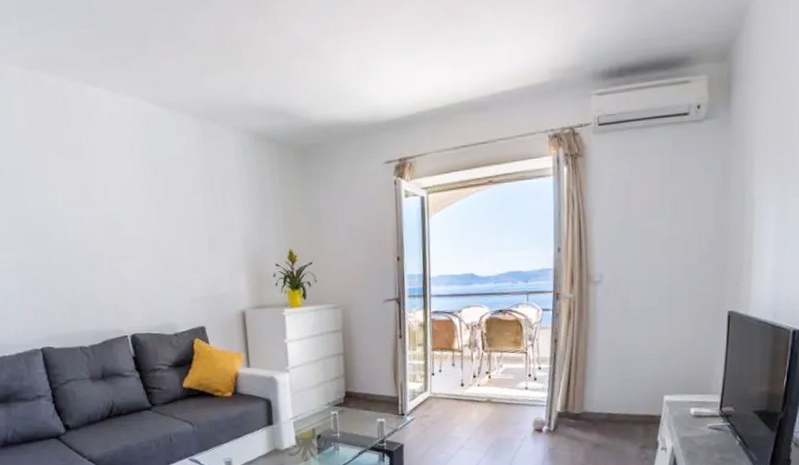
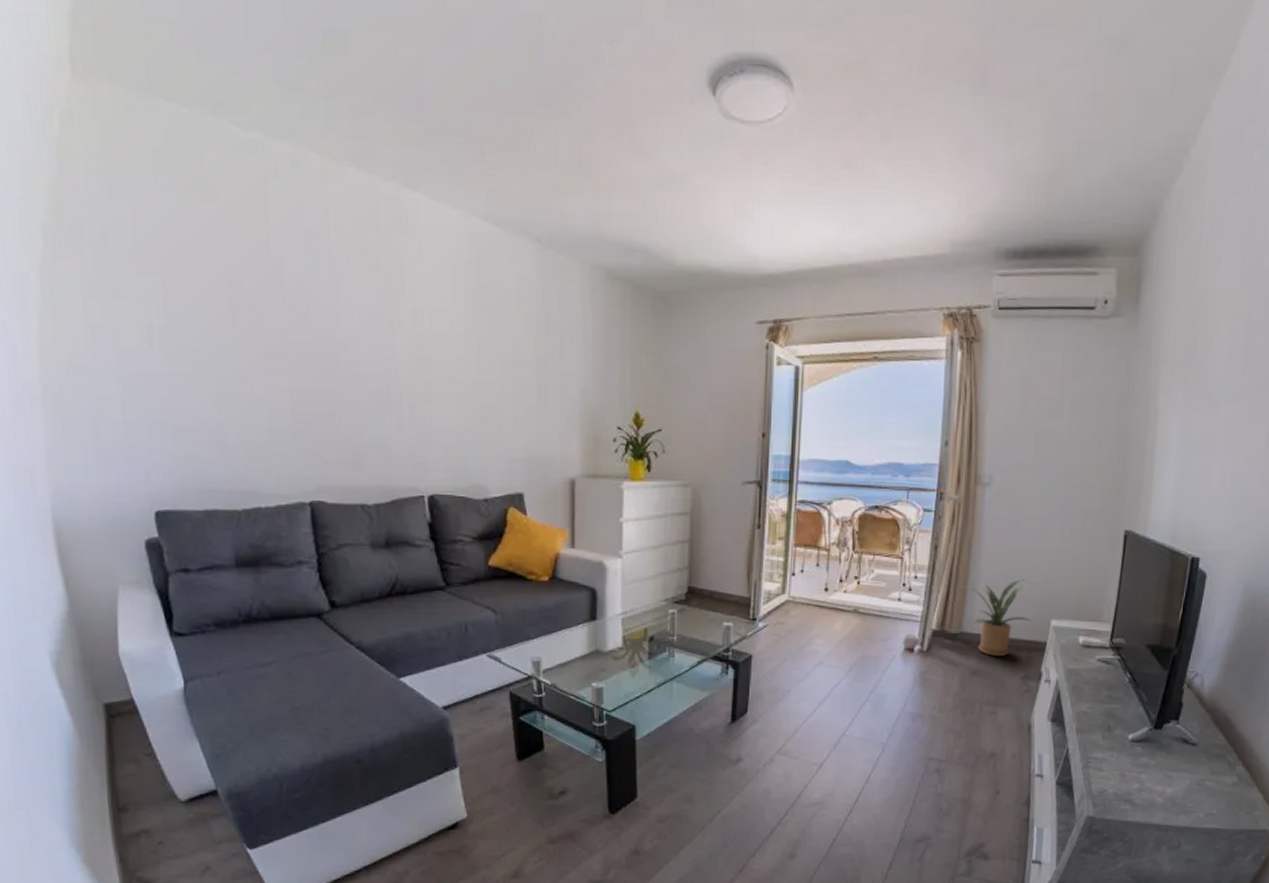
house plant: none [582,362,646,431] -> present [963,579,1032,656]

